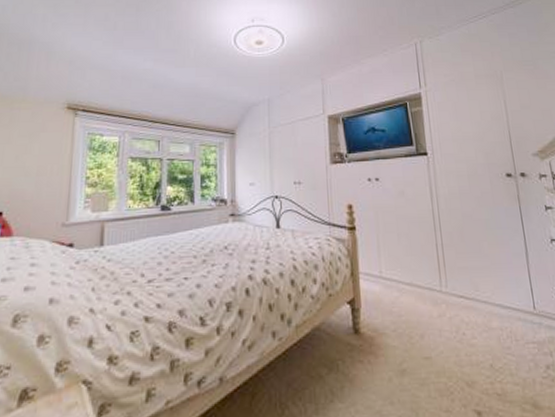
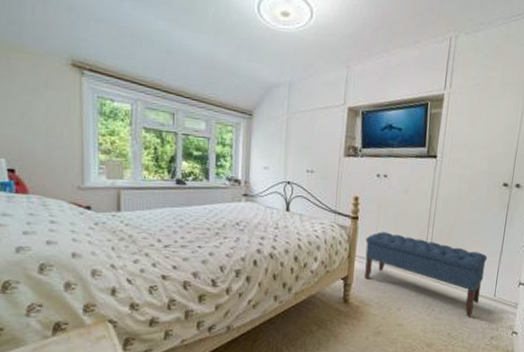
bench: none [367,241,518,340] -> present [365,232,488,317]

